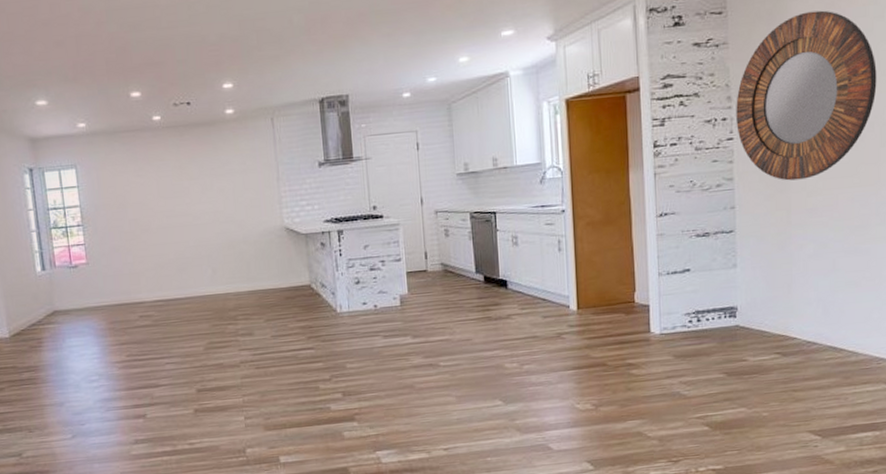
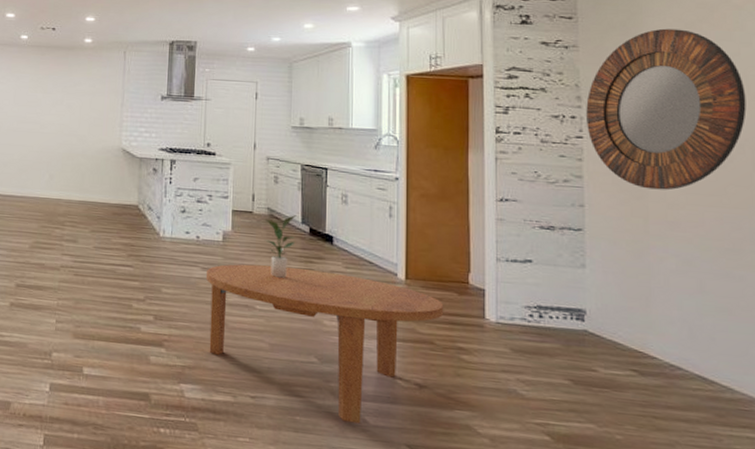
coffee table: none [387,315,614,453] -> present [205,264,444,424]
potted plant: none [440,266,471,332] -> present [265,215,297,278]

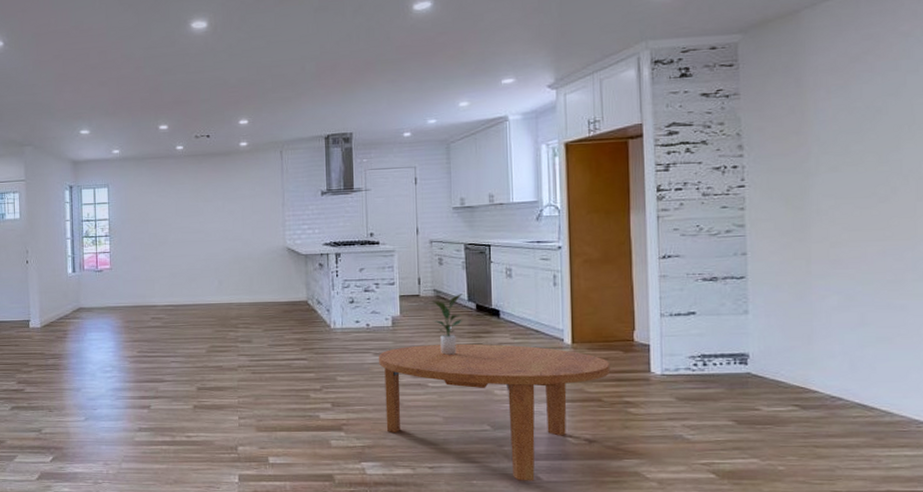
home mirror: present [586,28,747,191] -> none [748,64,911,230]

